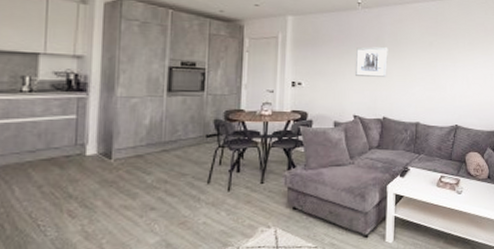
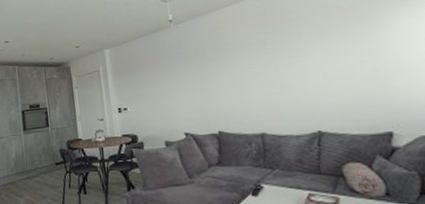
wall art: present [356,47,388,77] -> none [176,58,215,93]

